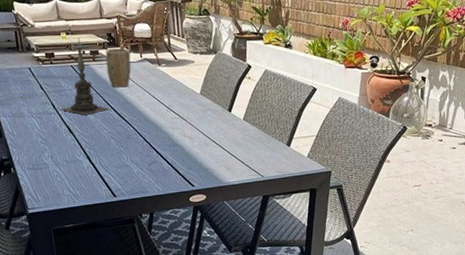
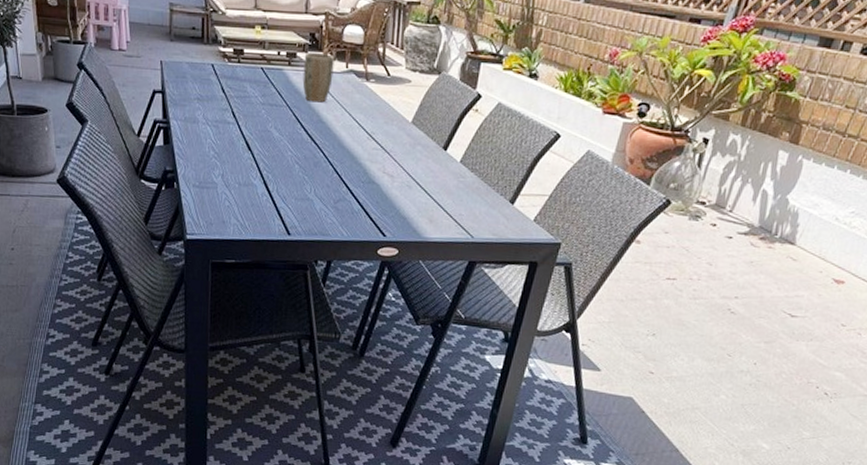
candle holder: present [60,37,110,115] -> none [240,34,300,131]

